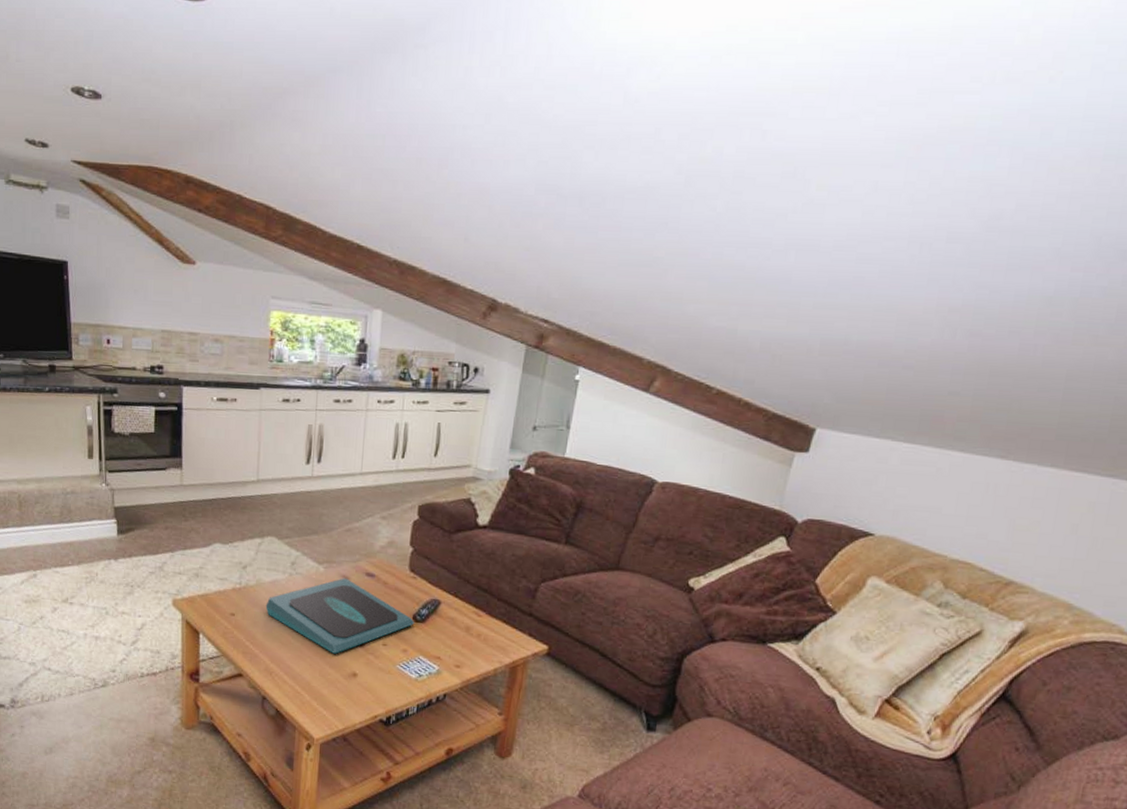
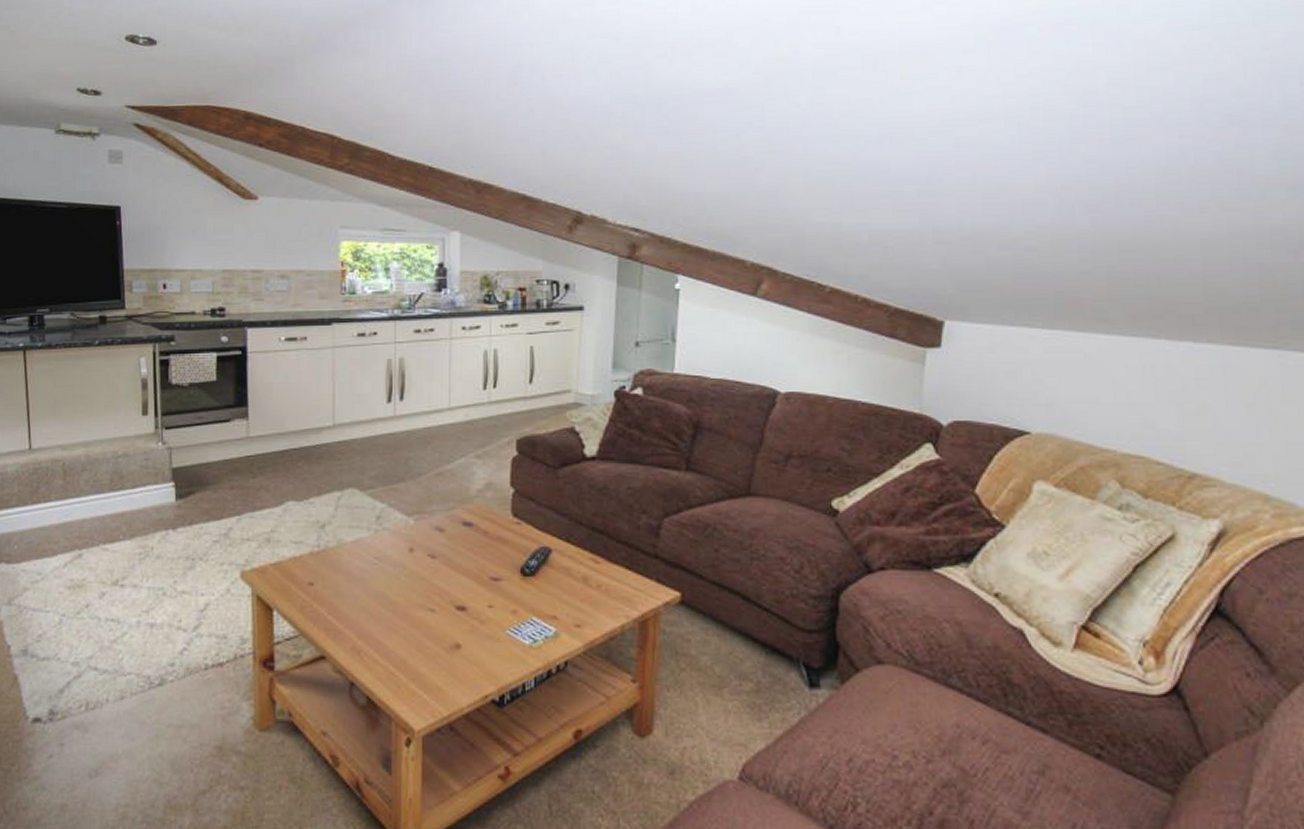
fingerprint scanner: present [265,578,415,654] -> none [349,530,523,622]

